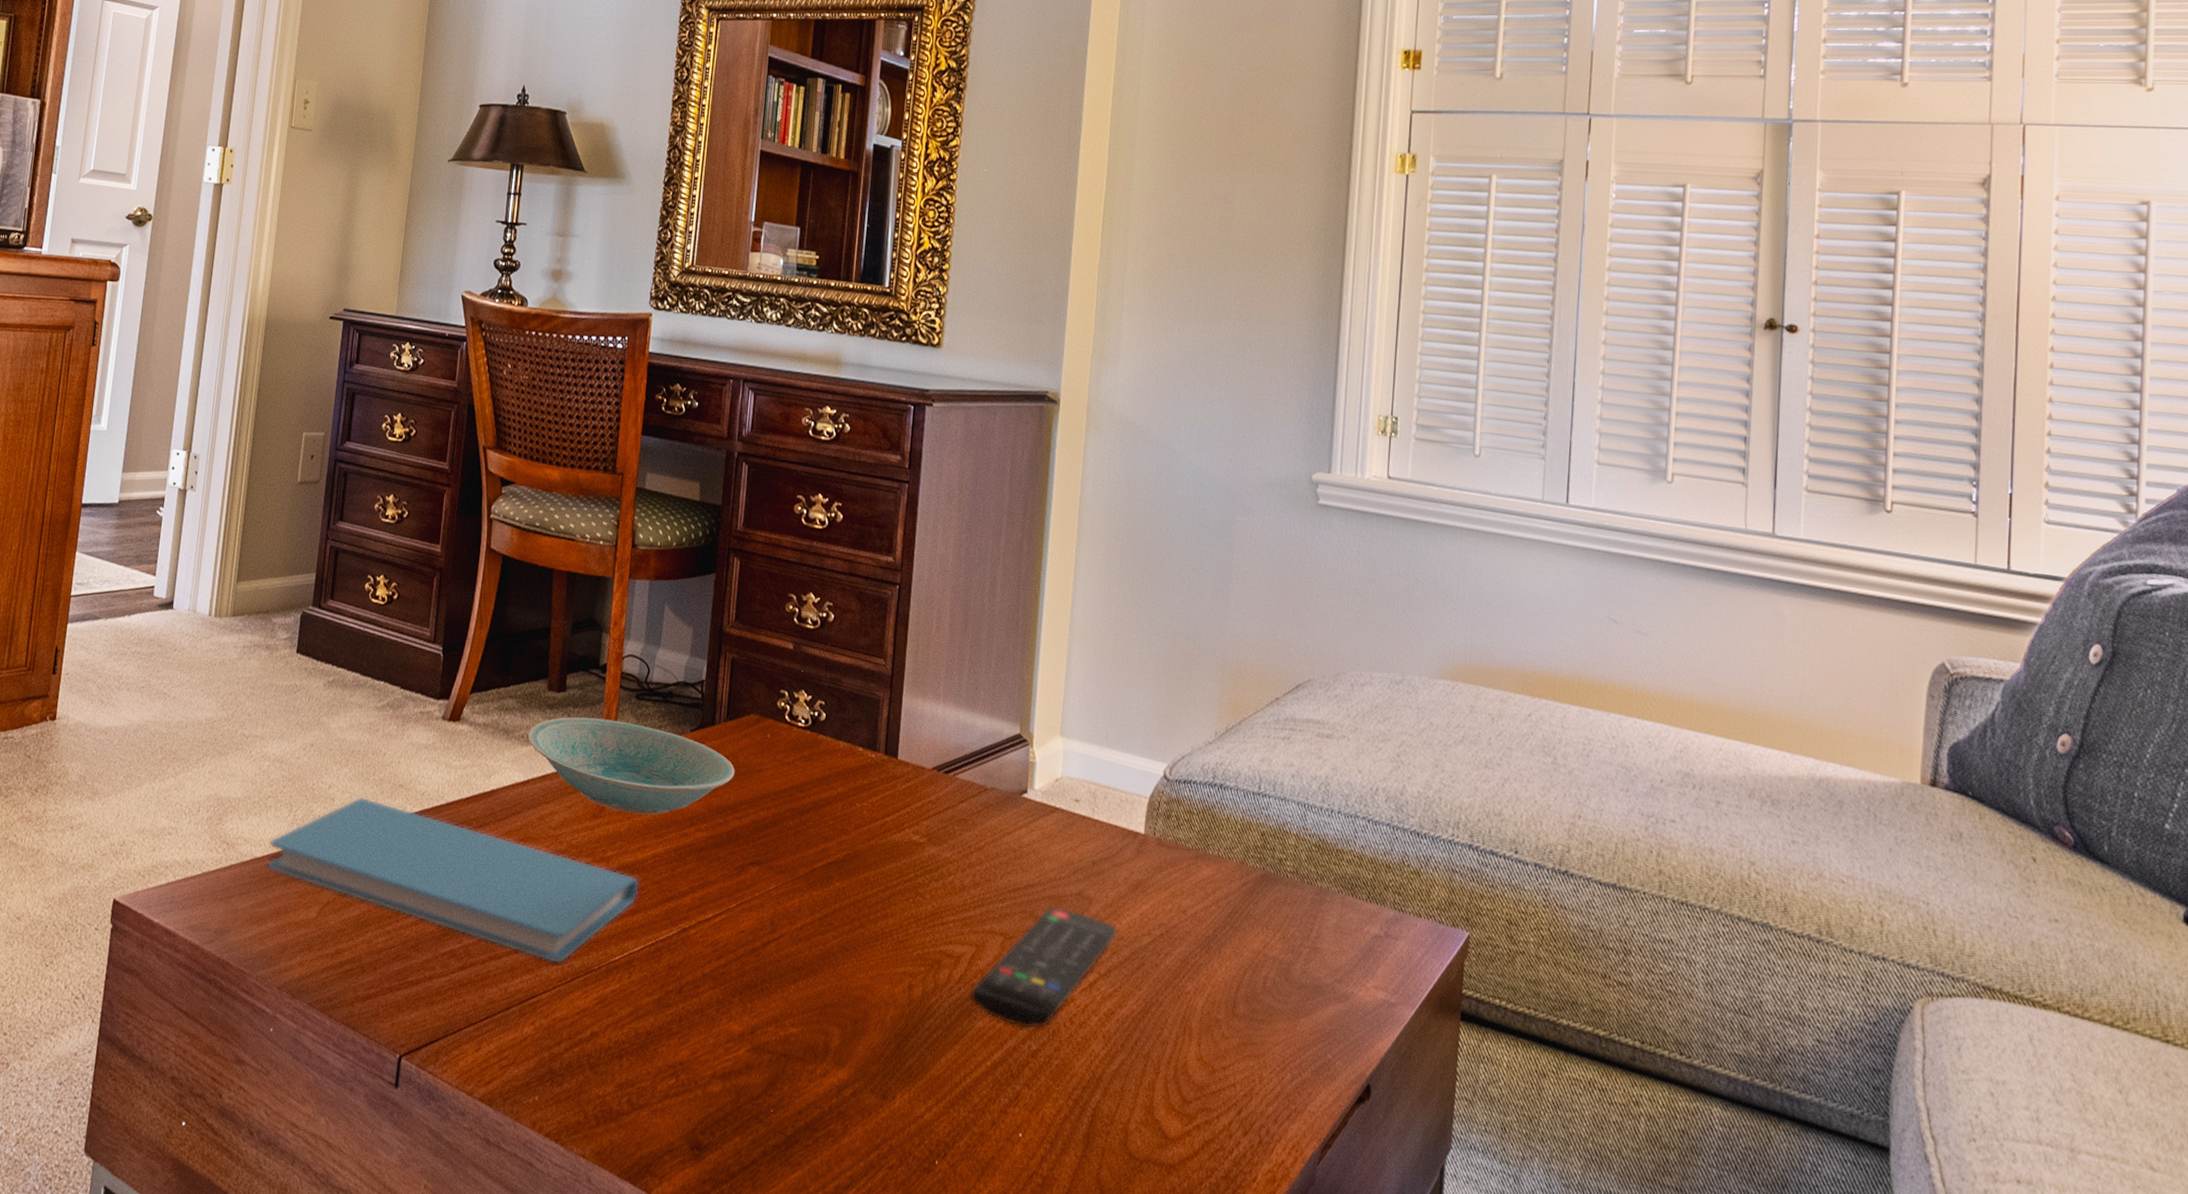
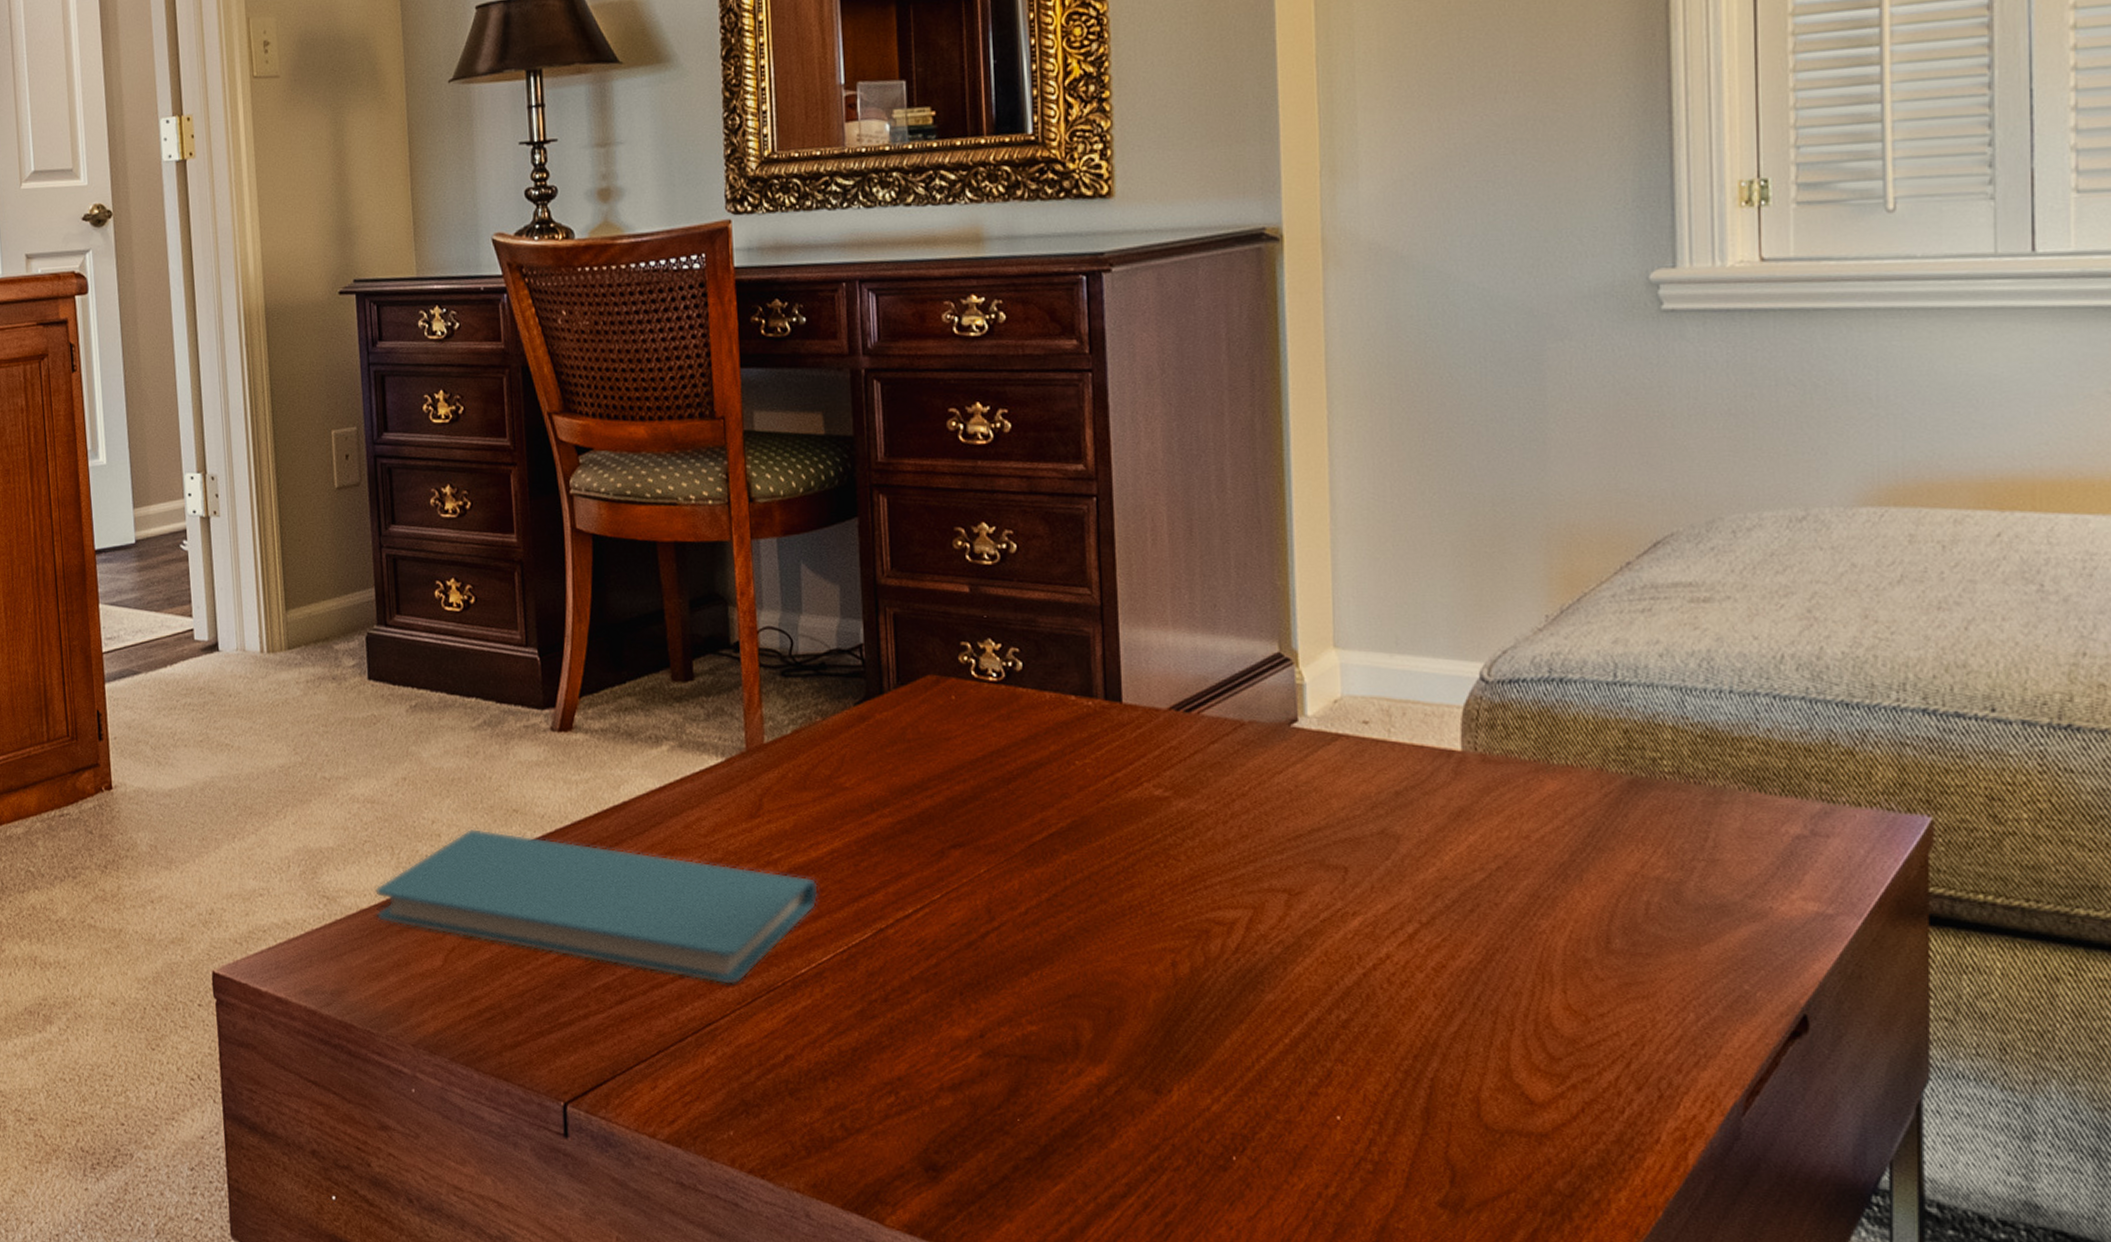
bowl: present [527,717,735,815] -> none [655,704,917,808]
remote control: present [969,906,1118,1029] -> none [1252,850,1440,997]

